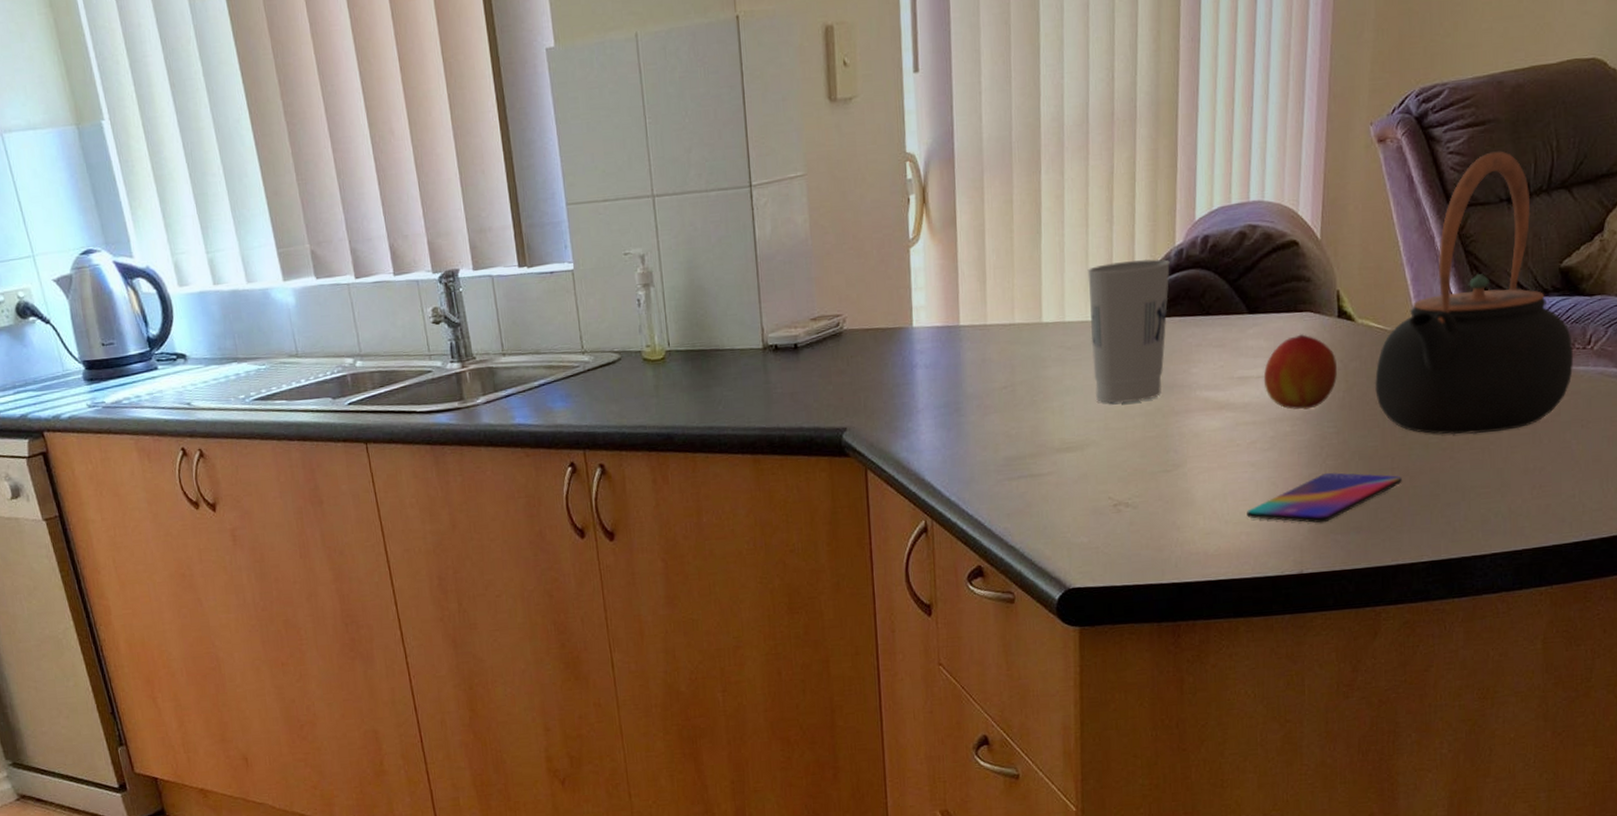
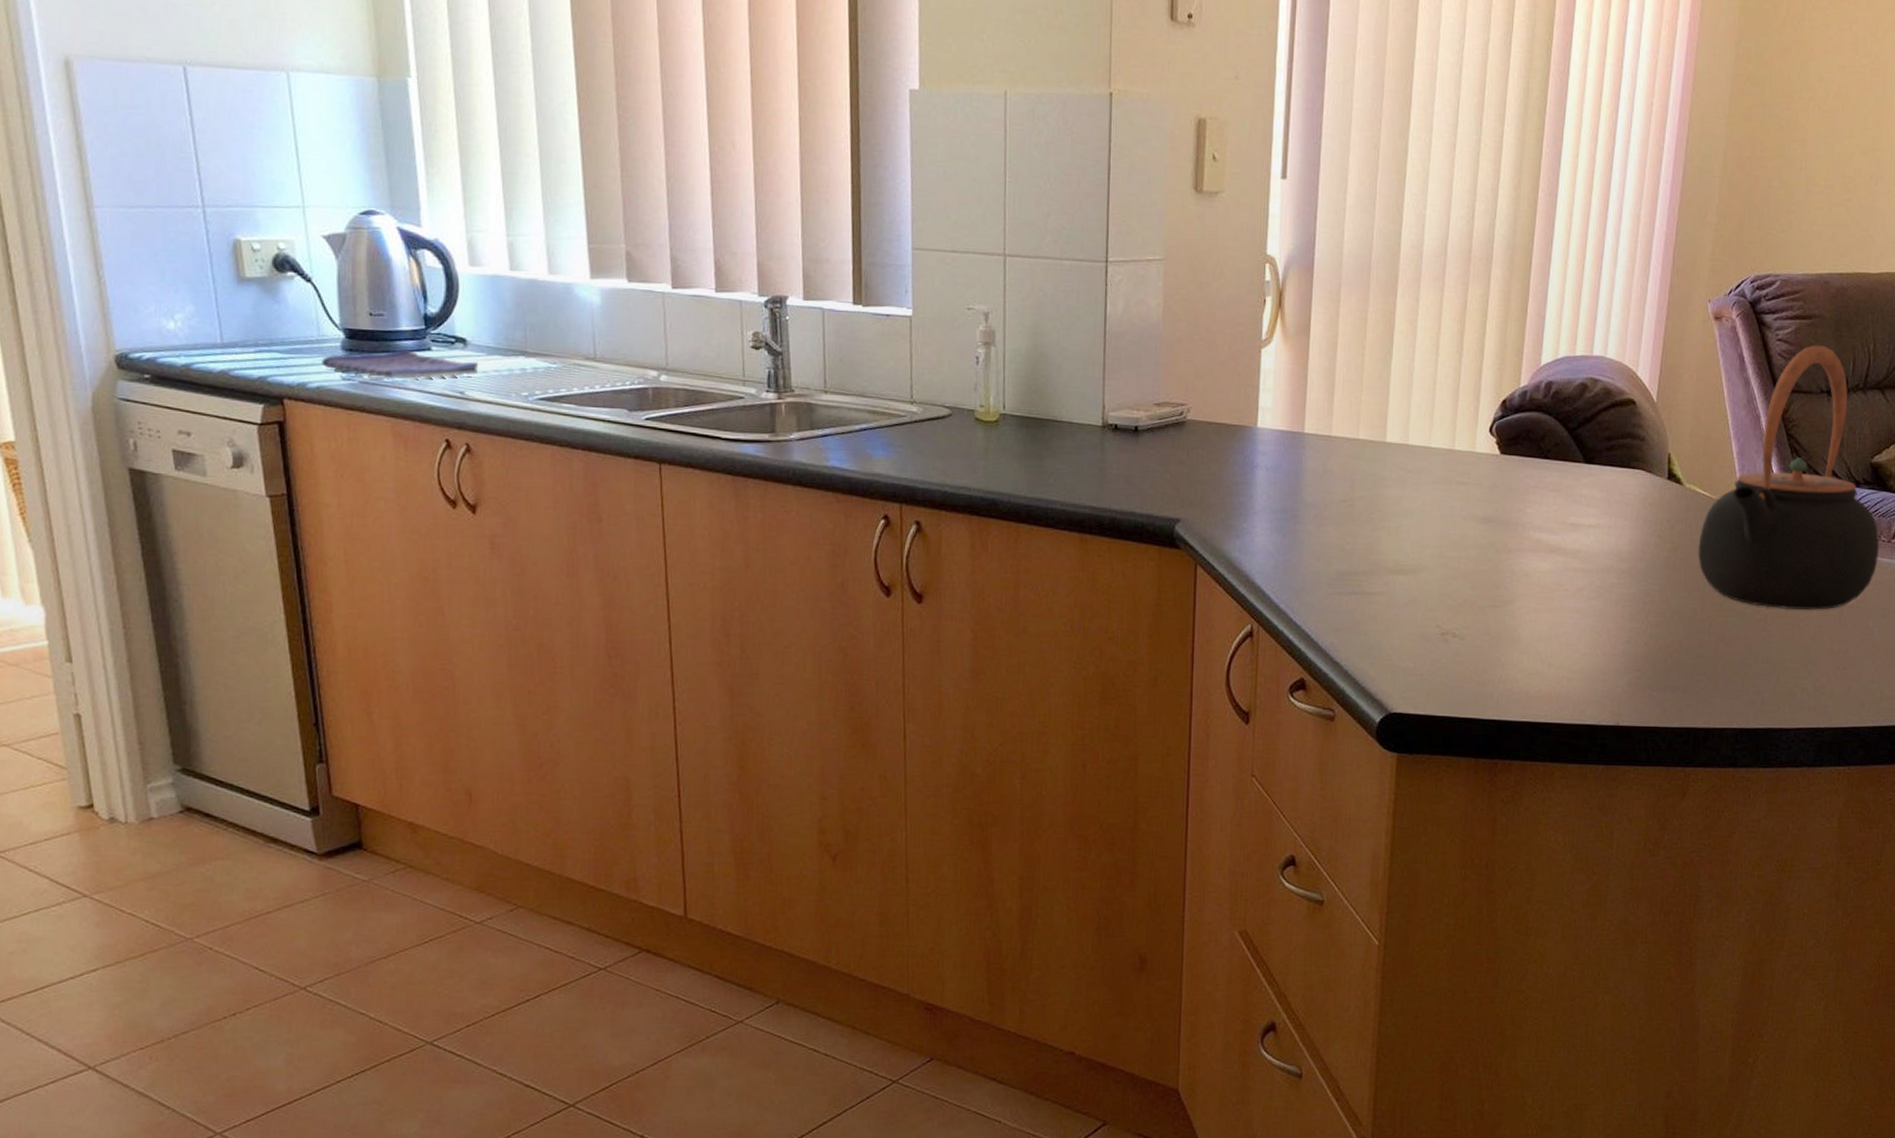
dish towel: none [69,371,201,401] -> present [322,348,479,379]
cup: present [1087,258,1170,403] -> none [1432,394,1514,534]
smartphone: present [1247,472,1402,523] -> none [1569,628,1718,678]
peach: present [1263,334,1337,410] -> none [1594,490,1664,564]

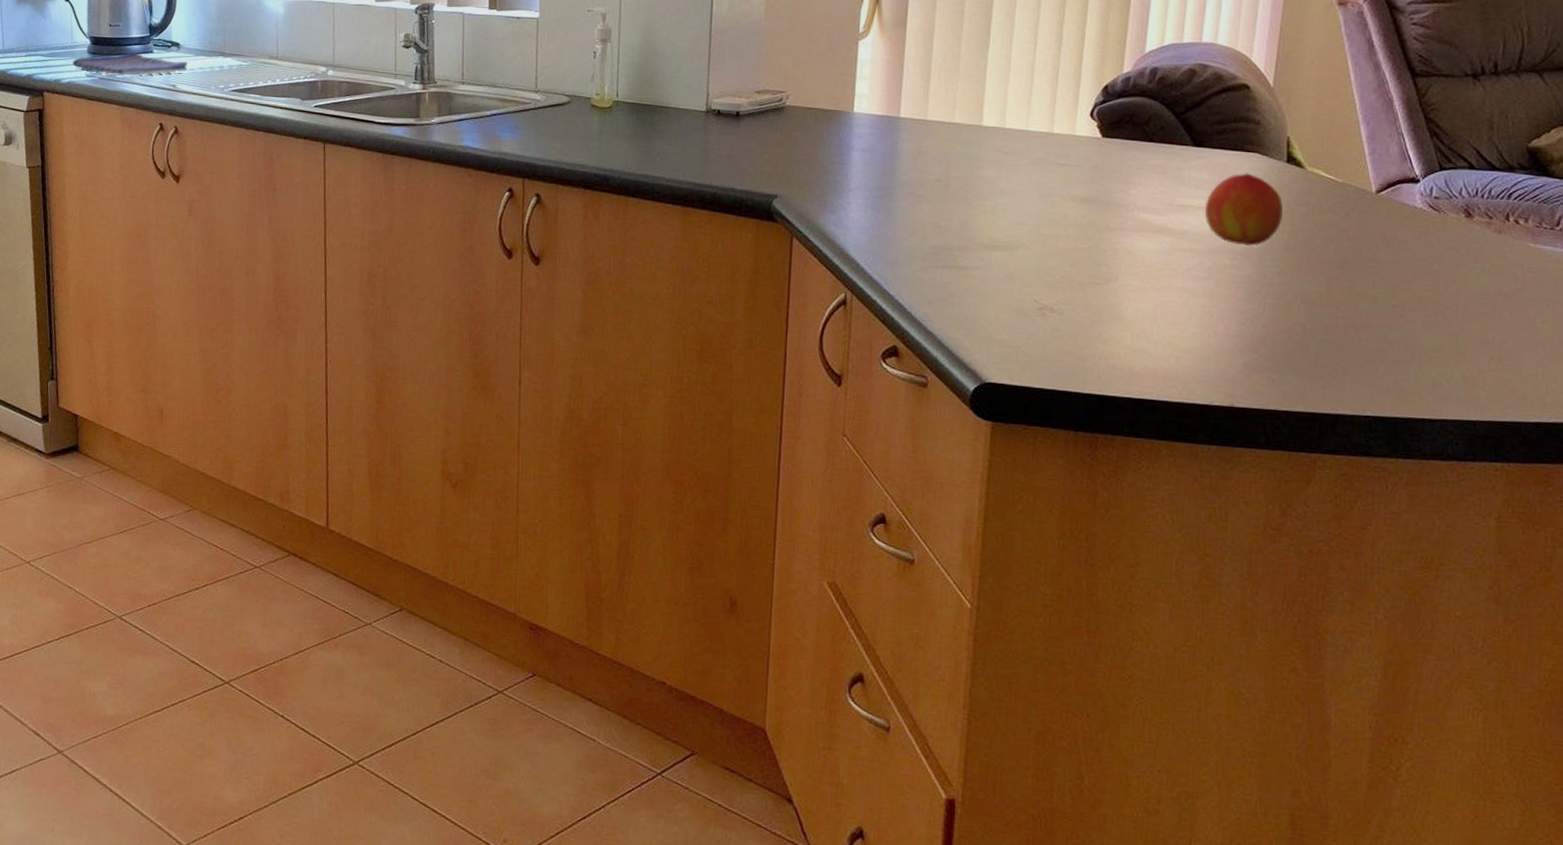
peach: none [1594,490,1664,564] -> present [1204,173,1283,246]
teapot: present [1697,345,1880,610] -> none [1321,28,1541,298]

